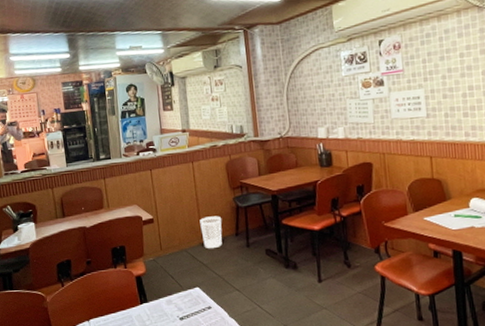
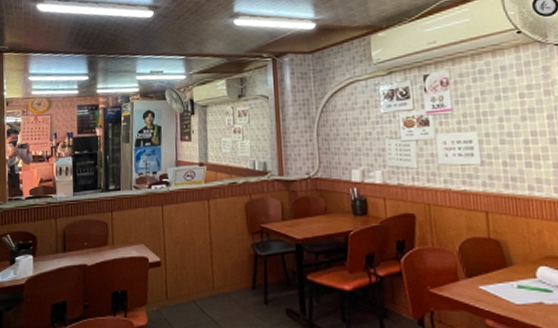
wastebasket: present [199,216,223,249] -> none [212,264,238,303]

